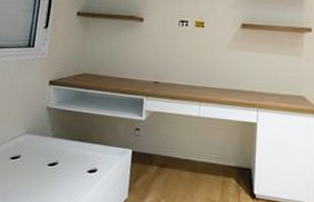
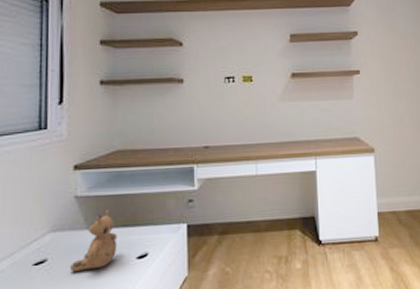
teddy bear: none [35,123,75,173] -> present [69,210,118,272]

